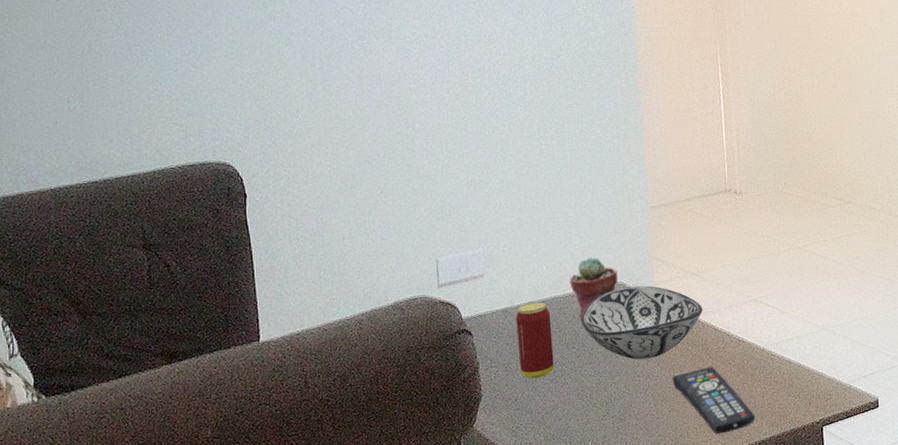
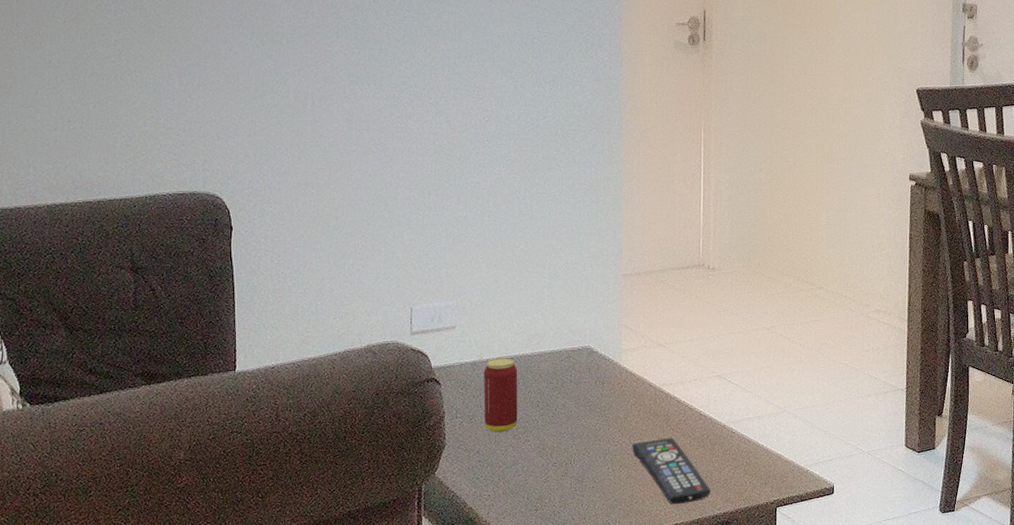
potted succulent: present [569,257,618,320] -> none [539,319,586,379]
decorative bowl: present [581,285,703,360] -> none [548,351,667,424]

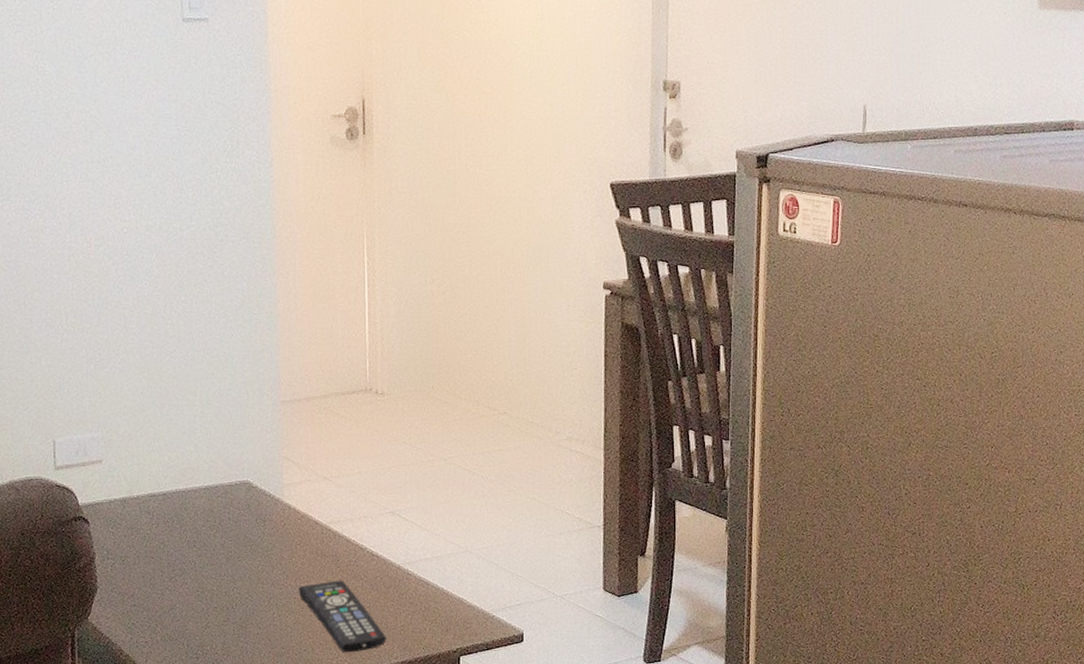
beverage can: present [483,358,518,432] -> none [135,494,174,575]

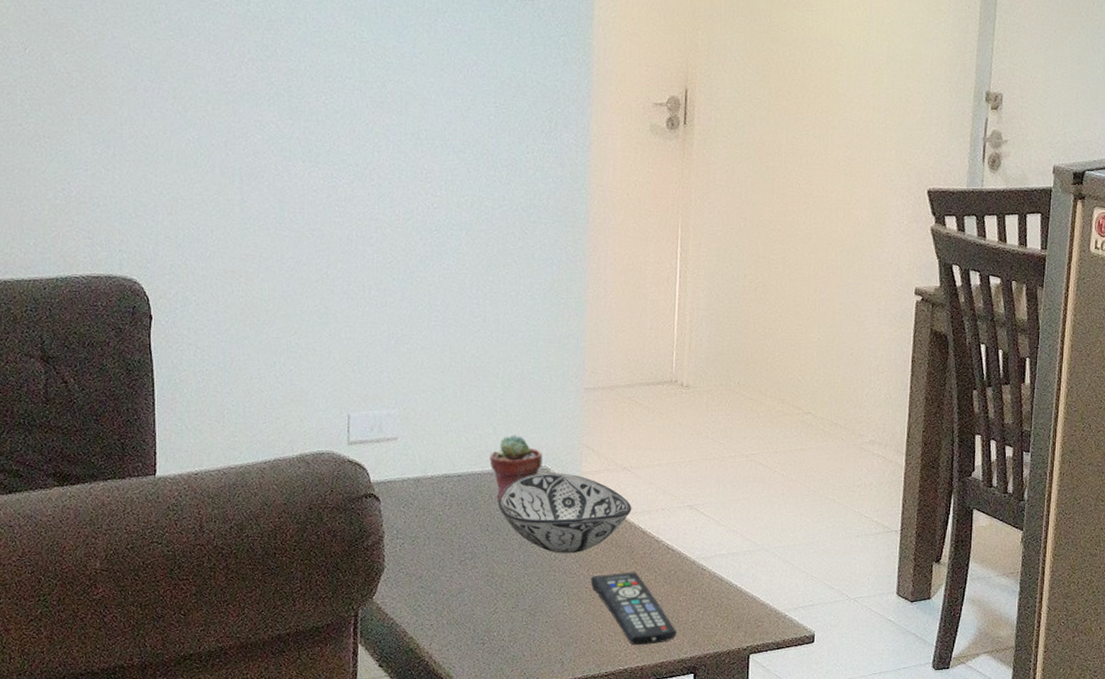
potted succulent: none [192,451,244,517] -> present [489,435,542,501]
decorative bowl: none [204,486,335,566] -> present [498,472,632,554]

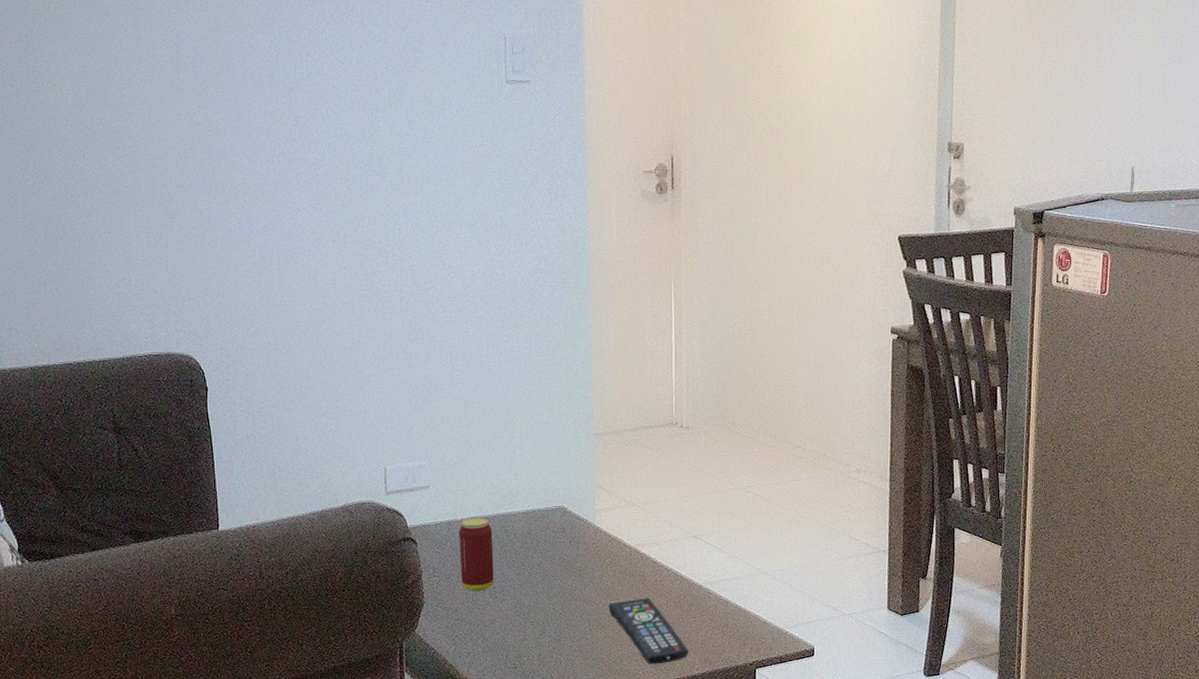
beverage can: none [427,475,466,557] -> present [459,518,494,591]
potted succulent: present [489,435,542,501] -> none [512,479,560,539]
decorative bowl: present [498,472,632,554] -> none [522,511,642,584]

